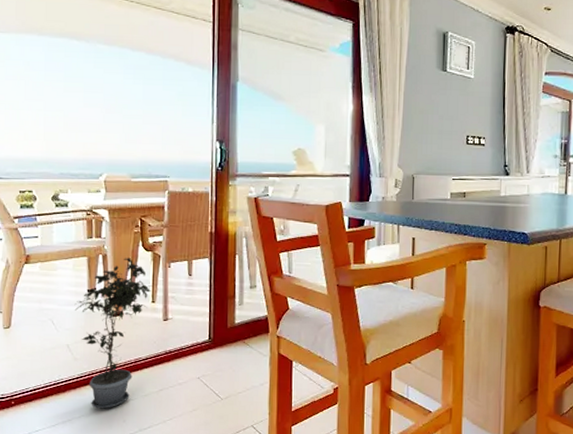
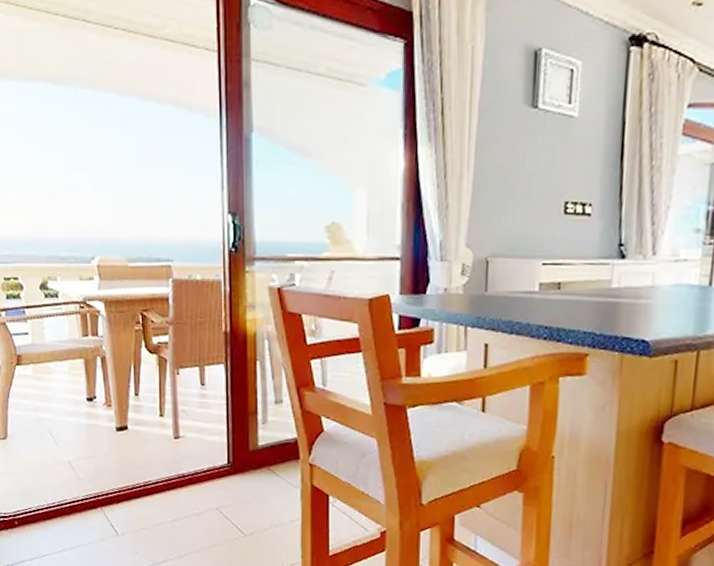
potted plant: present [74,258,152,409] -> none [73,361,160,537]

